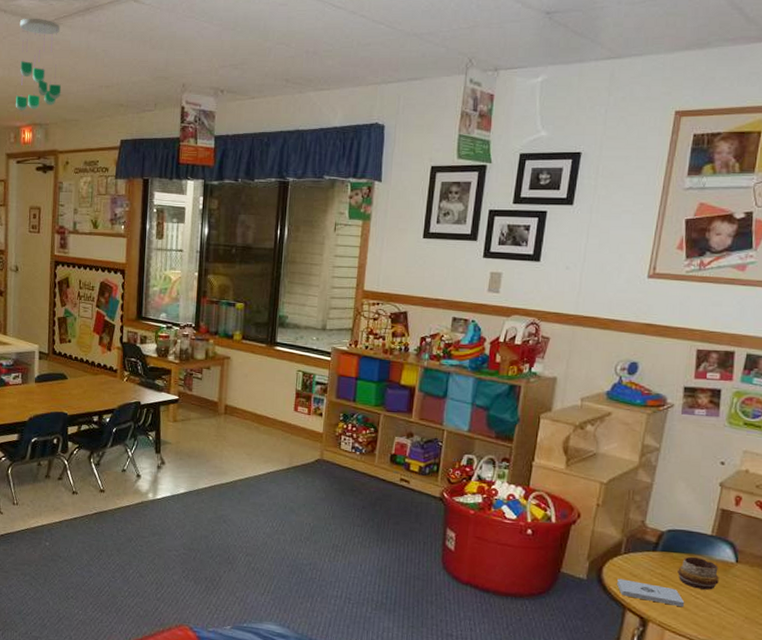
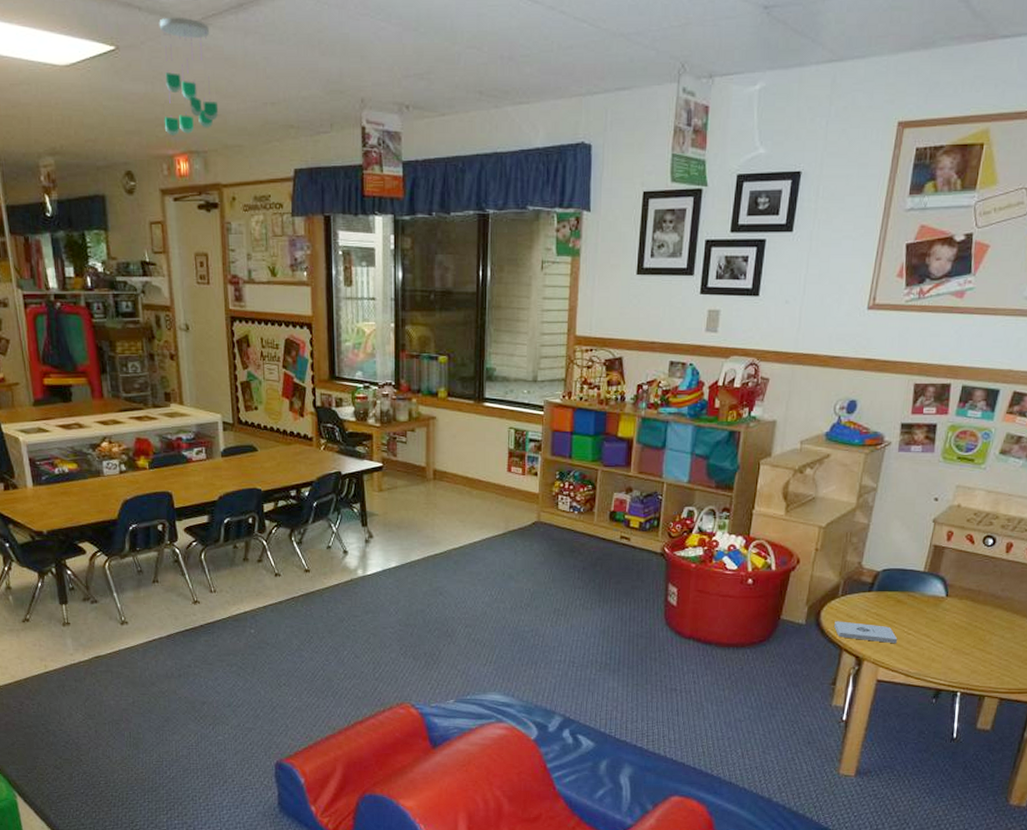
decorative bowl: present [678,556,719,590] -> none [891,594,930,625]

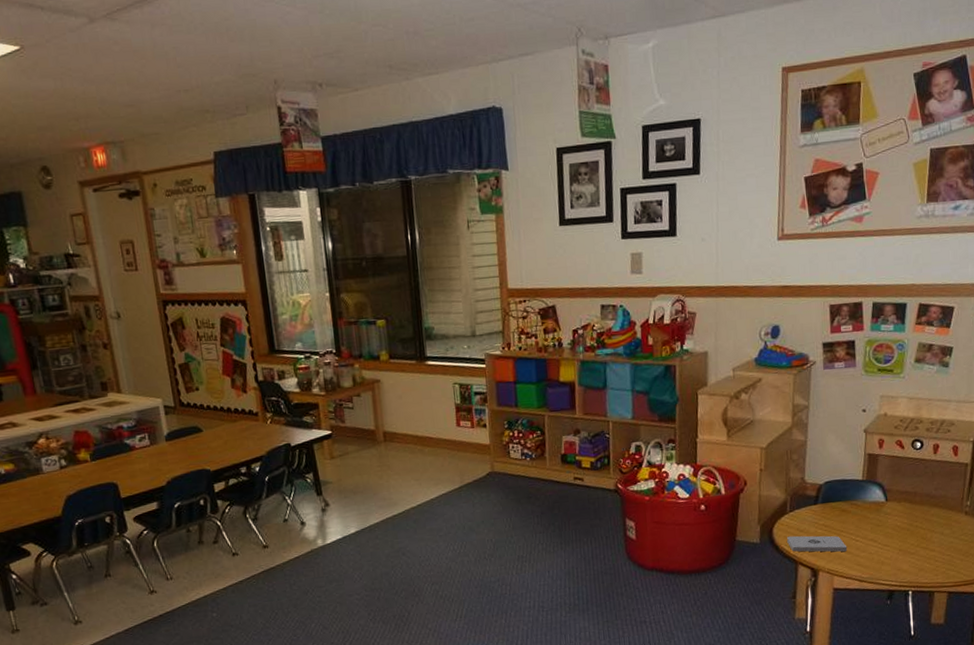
ceiling mobile: present [159,17,219,136] -> none [63,14,132,129]

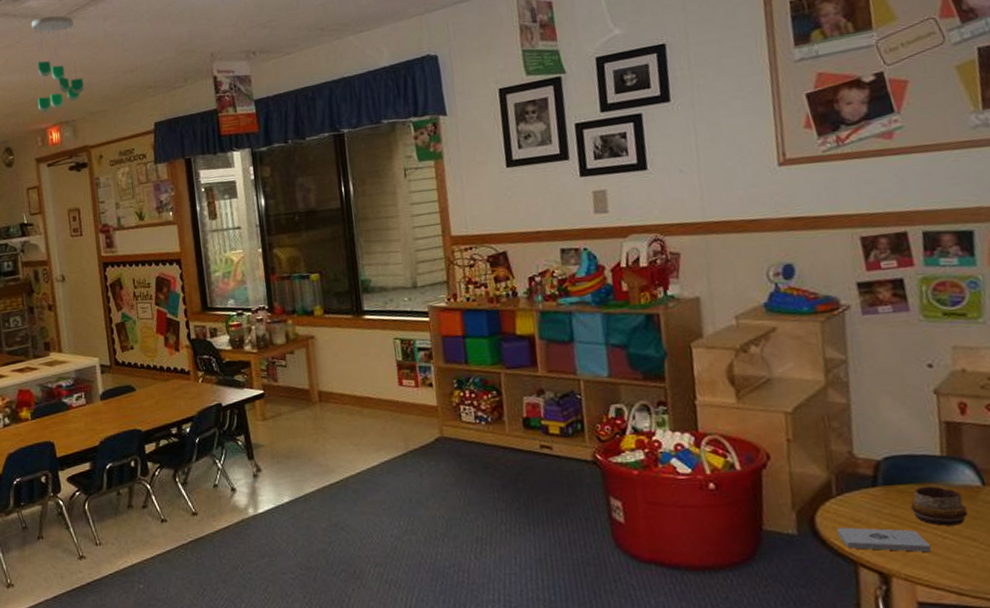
ceiling mobile: none [63,14,132,129] -> present [31,16,85,112]
decorative bowl: none [838,503,874,532] -> present [910,486,968,526]

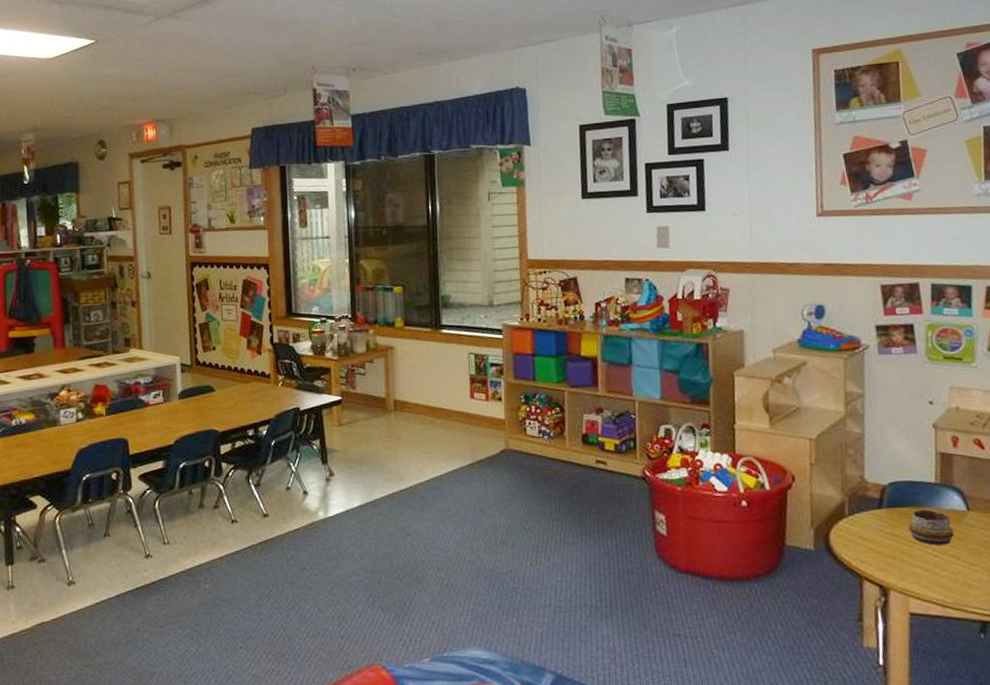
ceiling mobile: present [31,16,85,112] -> none [134,13,184,108]
notepad: present [837,527,932,553] -> none [847,544,924,569]

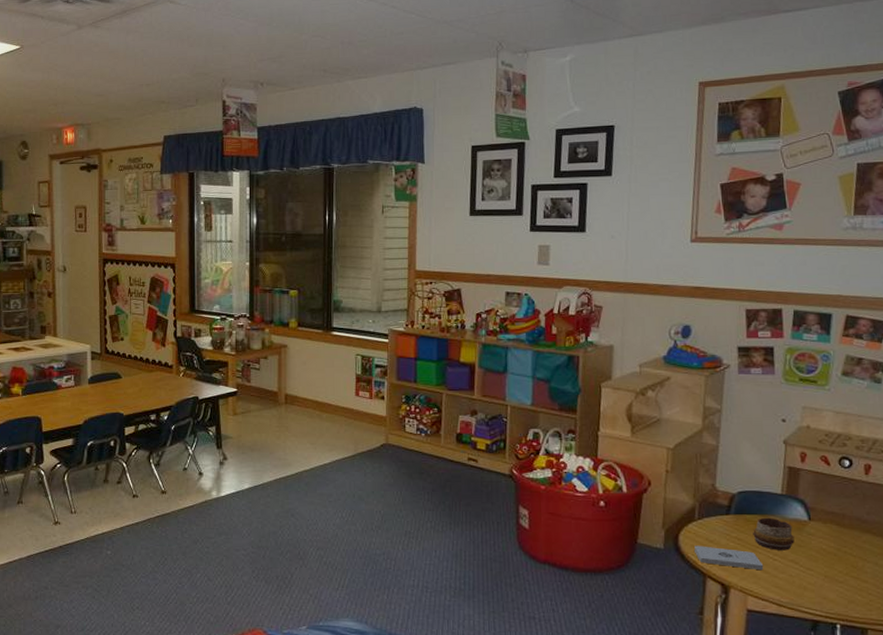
notepad: none [847,544,924,569] -> present [694,545,764,571]

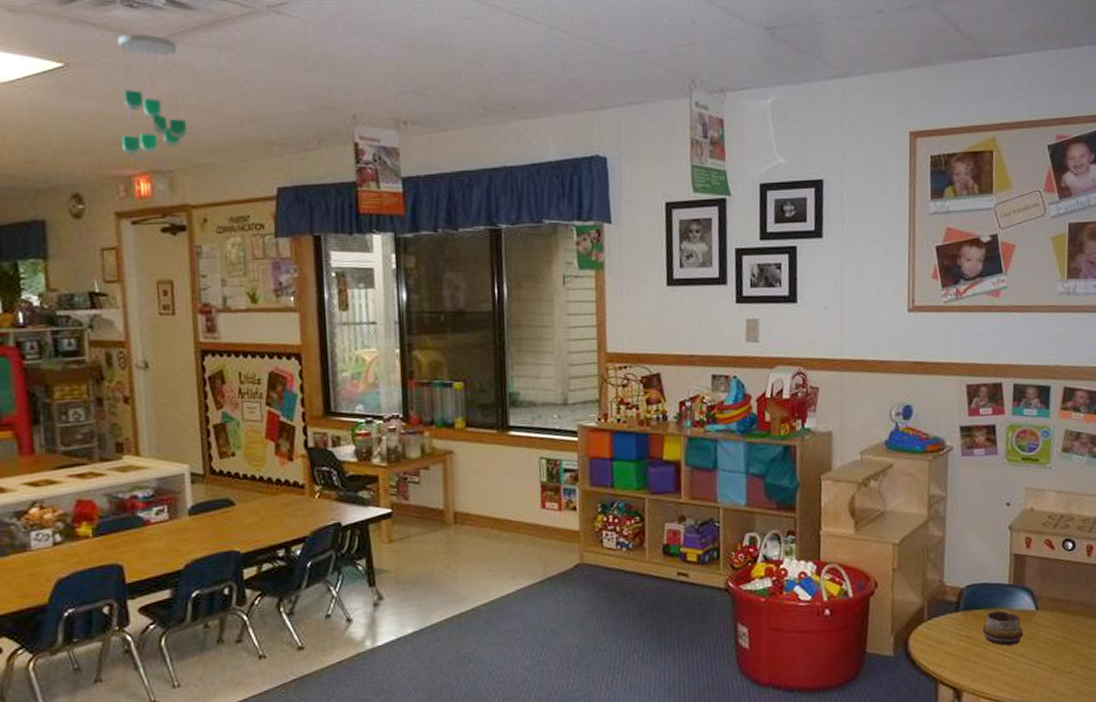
ceiling mobile: none [56,22,102,112] -> present [117,34,188,155]
notepad: present [694,545,764,571] -> none [925,648,995,669]

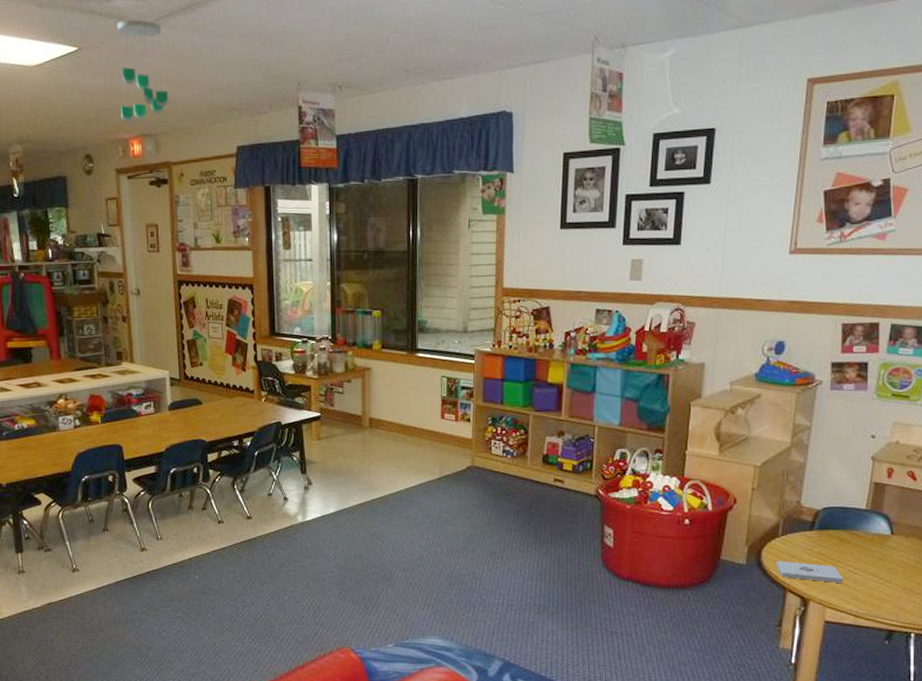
notepad: none [925,648,995,669] -> present [777,561,844,584]
decorative bowl: present [982,611,1023,646] -> none [835,532,876,564]

